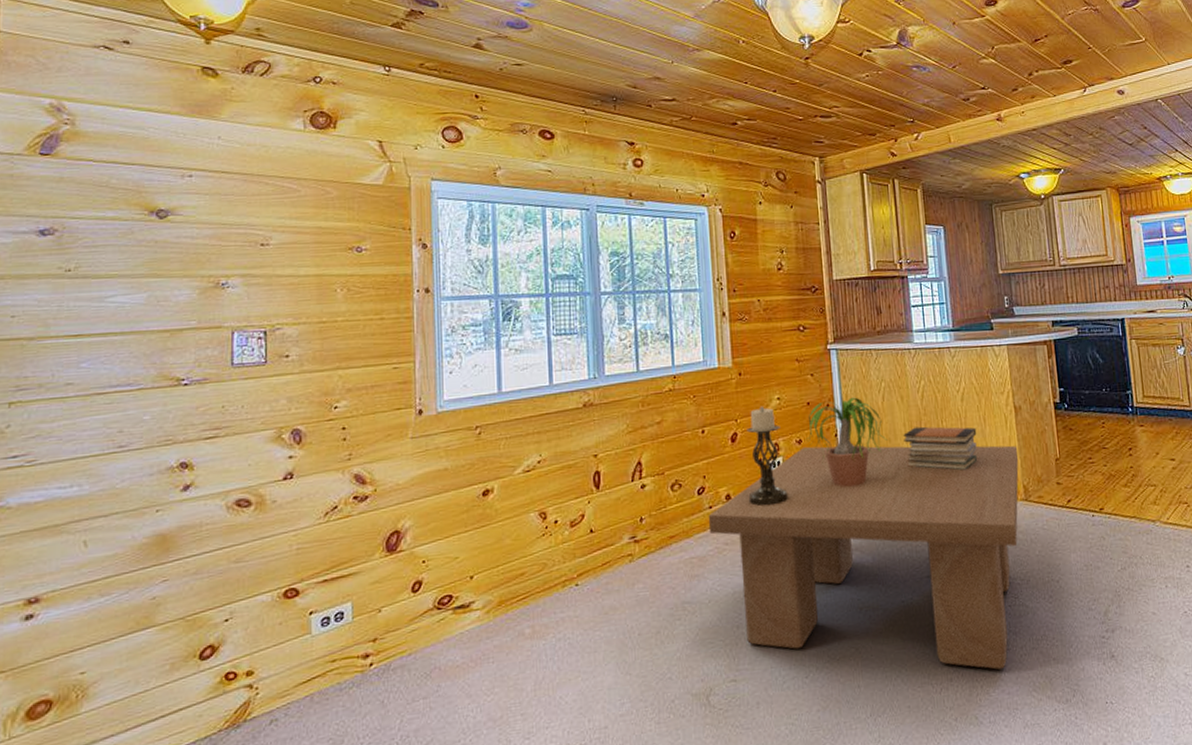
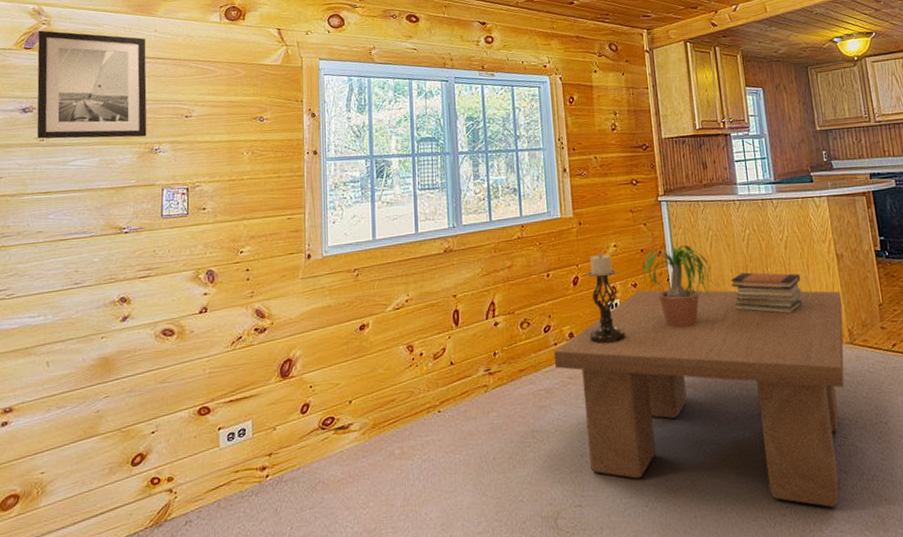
wall art: none [57,132,210,269] -> present [37,30,147,139]

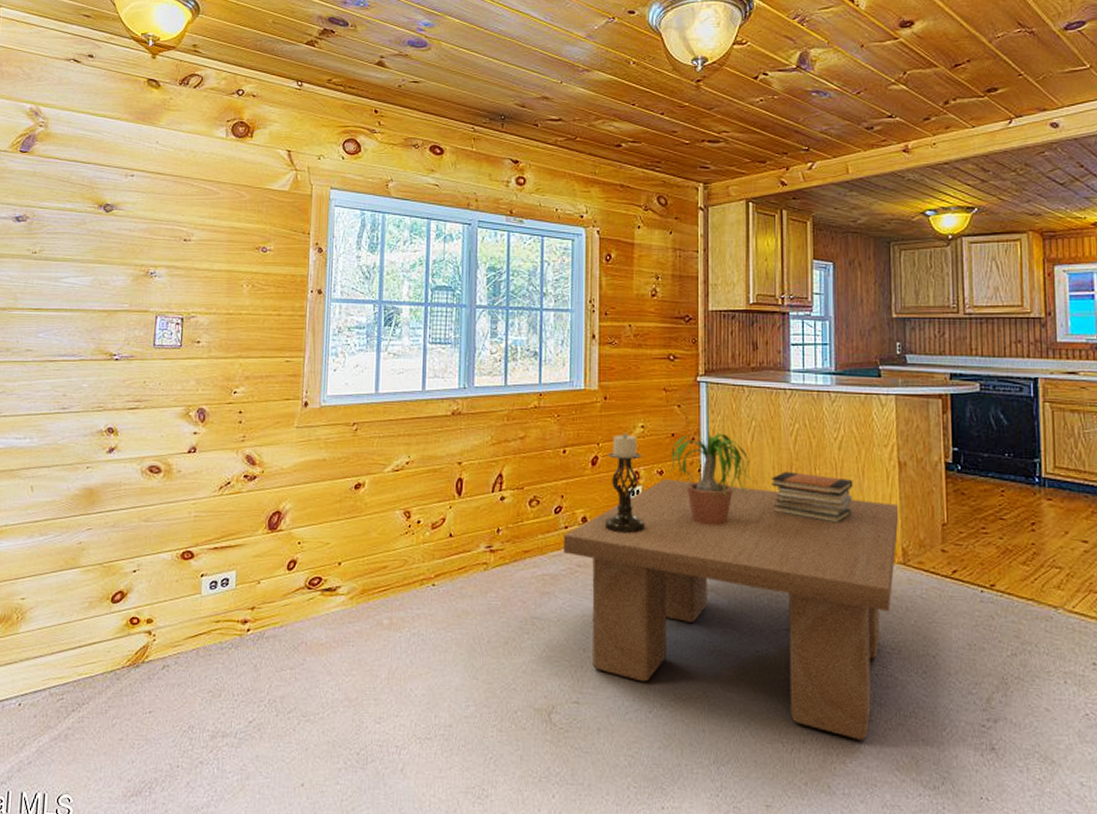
wall art: present [37,30,147,139] -> none [30,133,147,258]

